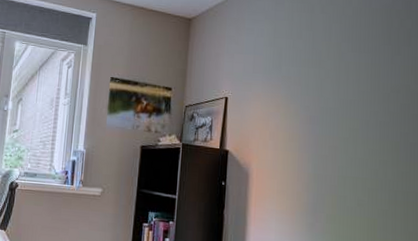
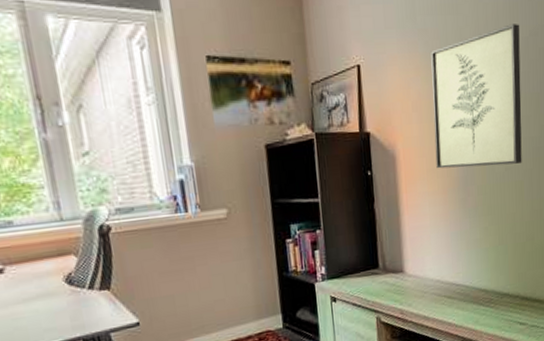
wall art: none [287,81,380,202] -> present [431,24,522,169]

